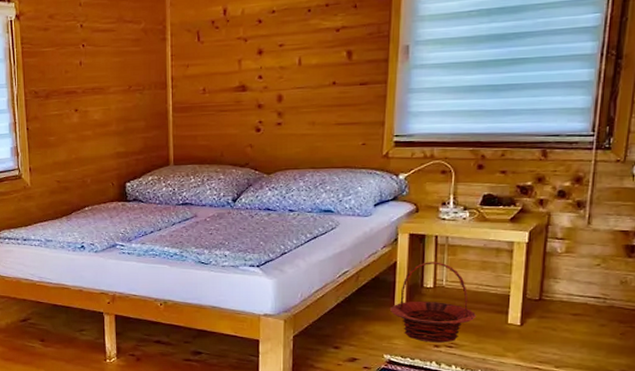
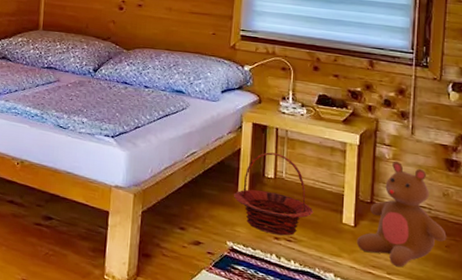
teddy bear: none [522,254,622,360] -> present [356,161,447,267]

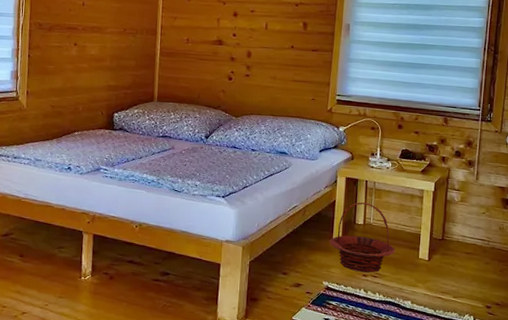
teddy bear: present [356,161,447,267] -> none [429,203,501,291]

